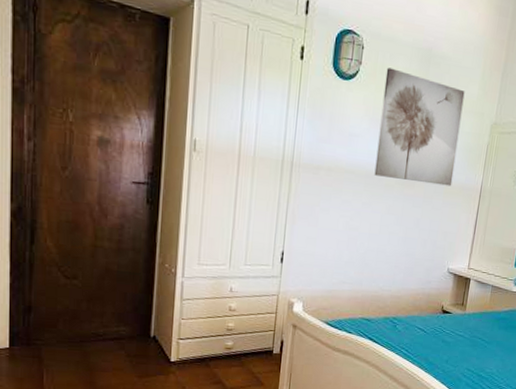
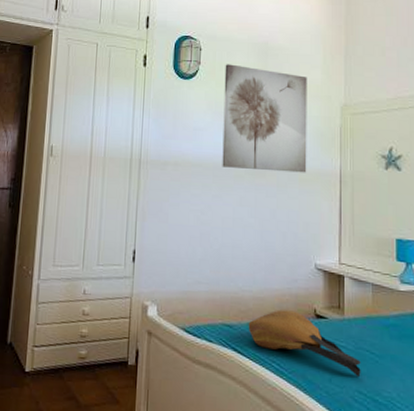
tote bag: none [384,306,473,358] -> present [248,309,361,377]

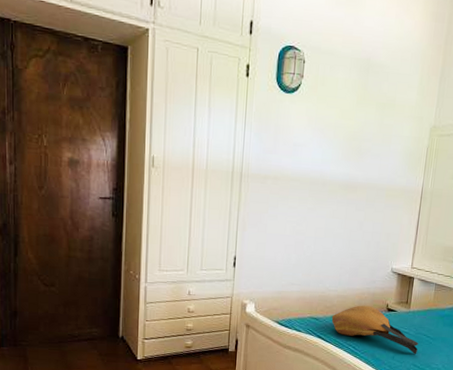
wall art: present [222,64,307,173] -> none [318,79,404,190]

